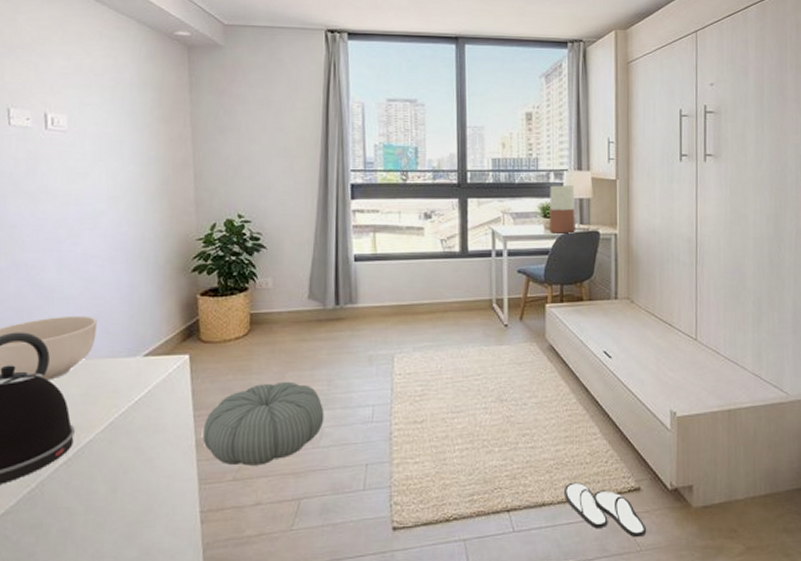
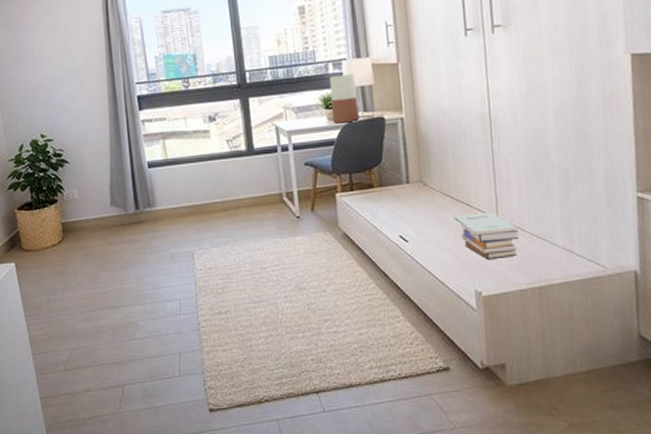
pouf: present [203,381,324,466] -> none [34,281,137,358]
slippers: present [565,482,647,537] -> none [371,363,460,415]
books: none [655,334,714,381] -> present [453,212,519,260]

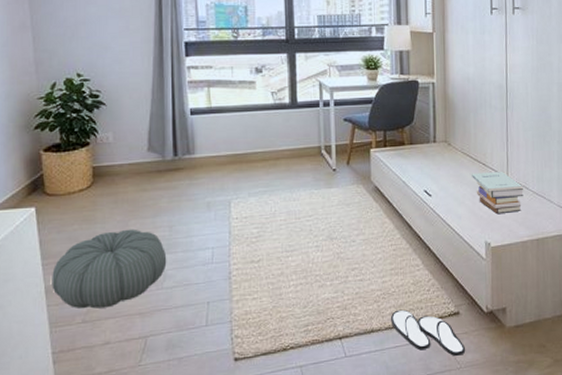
pouf: none [34,281,137,358] -> present [52,229,167,309]
vase: present [329,74,360,124] -> none [372,39,396,84]
slippers: none [371,363,460,415] -> present [391,309,466,356]

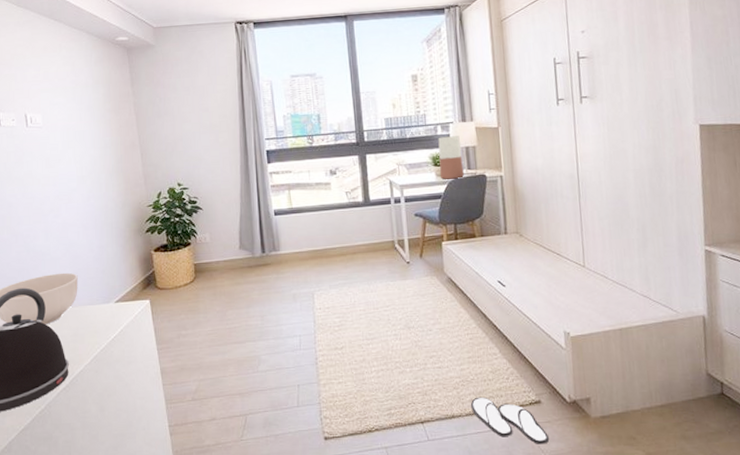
pouf: present [52,229,167,309] -> none [165,318,261,388]
vase: none [372,39,396,84] -> present [438,136,464,180]
books: present [471,172,524,215] -> none [545,261,603,304]

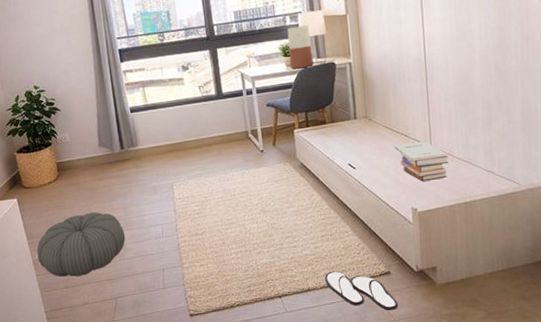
pouf: none [165,318,261,388] -> present [36,211,126,277]
books: none [545,261,603,304] -> present [393,141,449,182]

